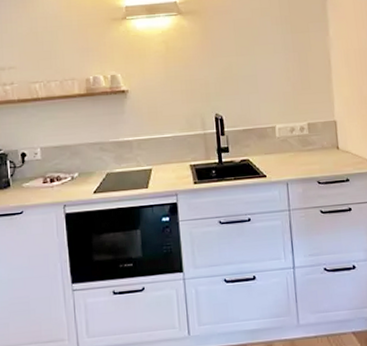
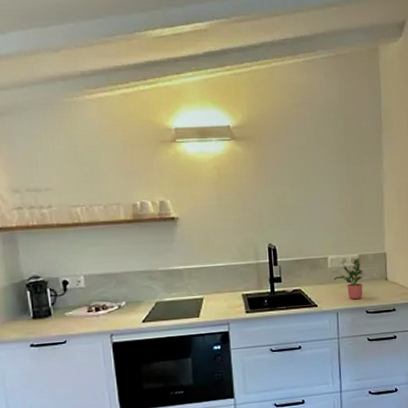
potted plant: none [282,126,314,170] -> present [333,258,363,300]

